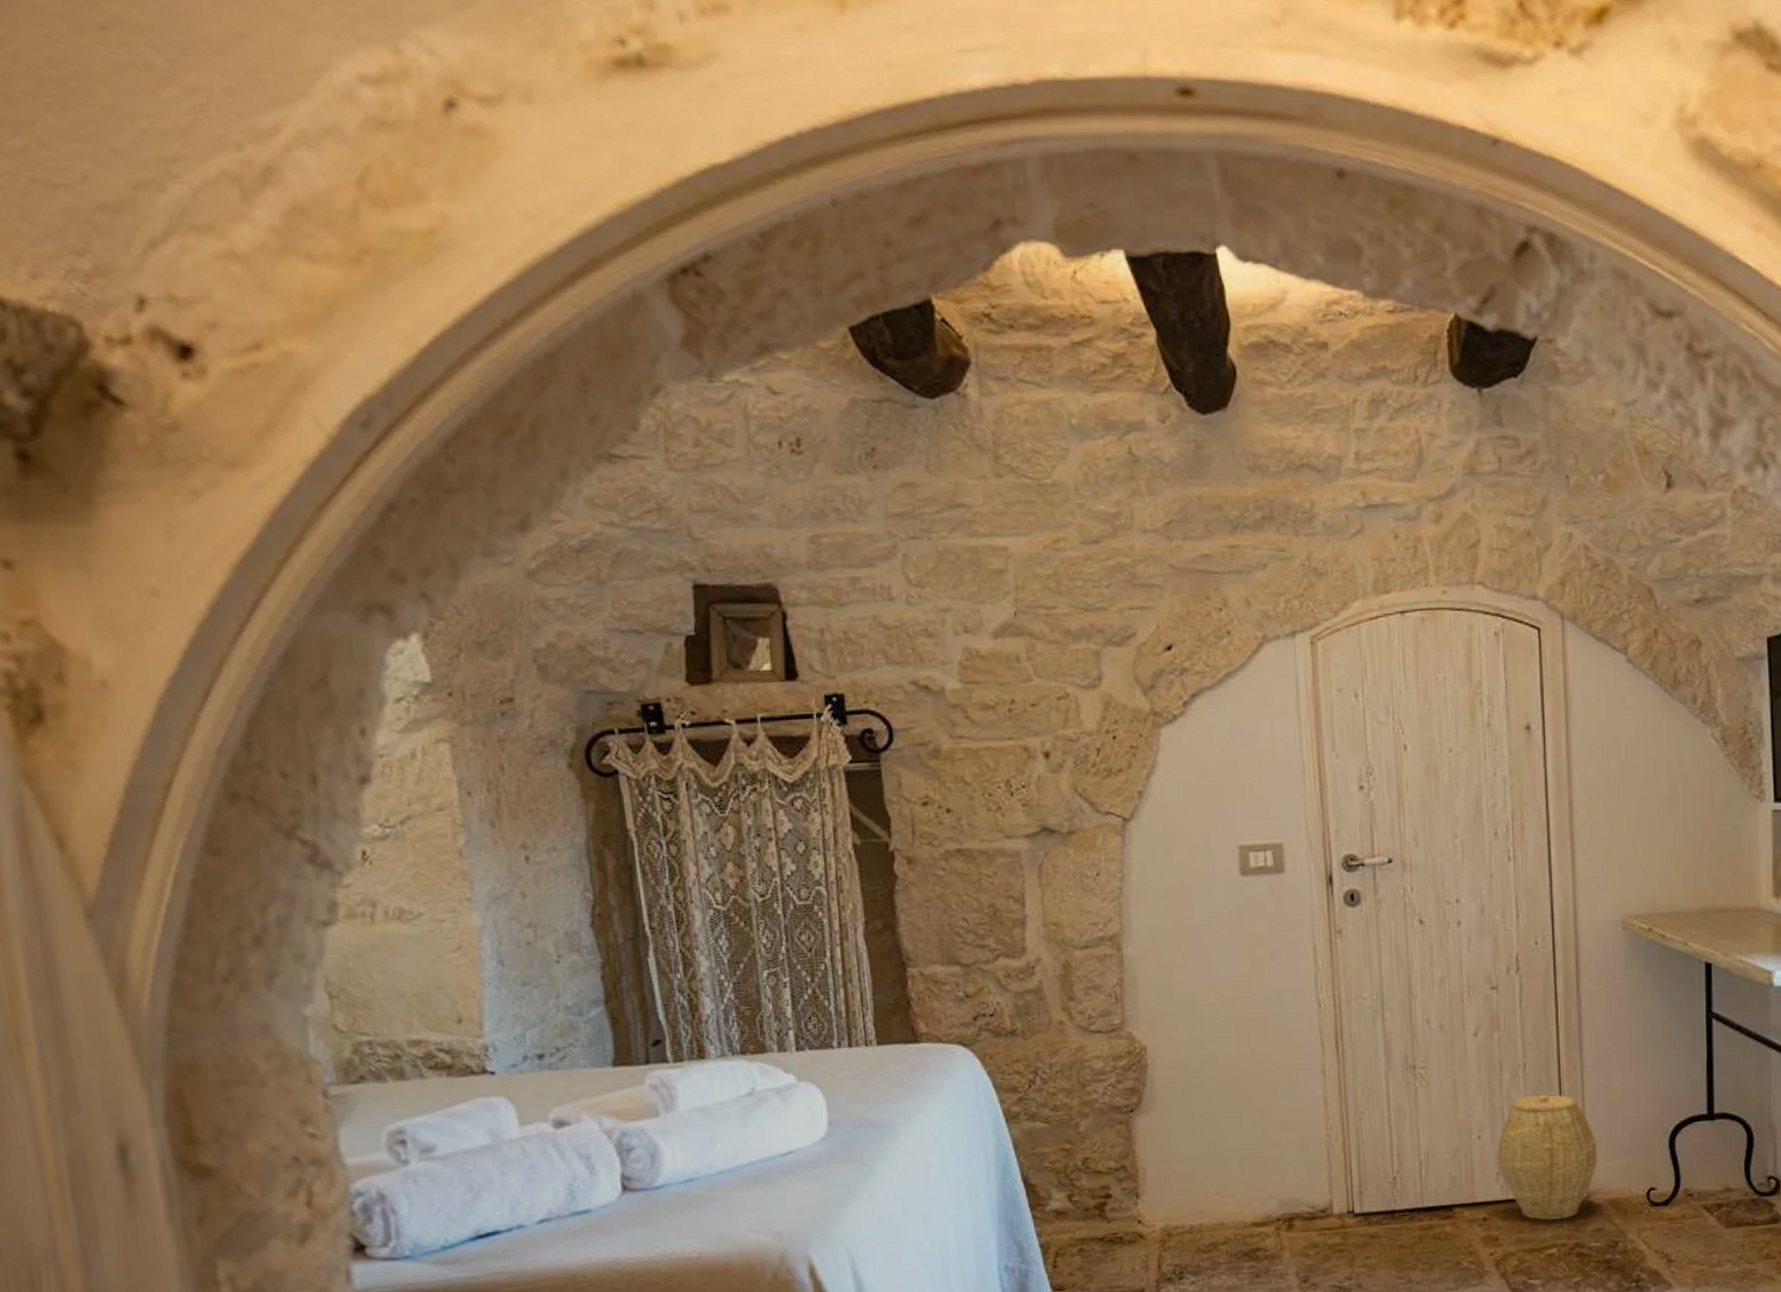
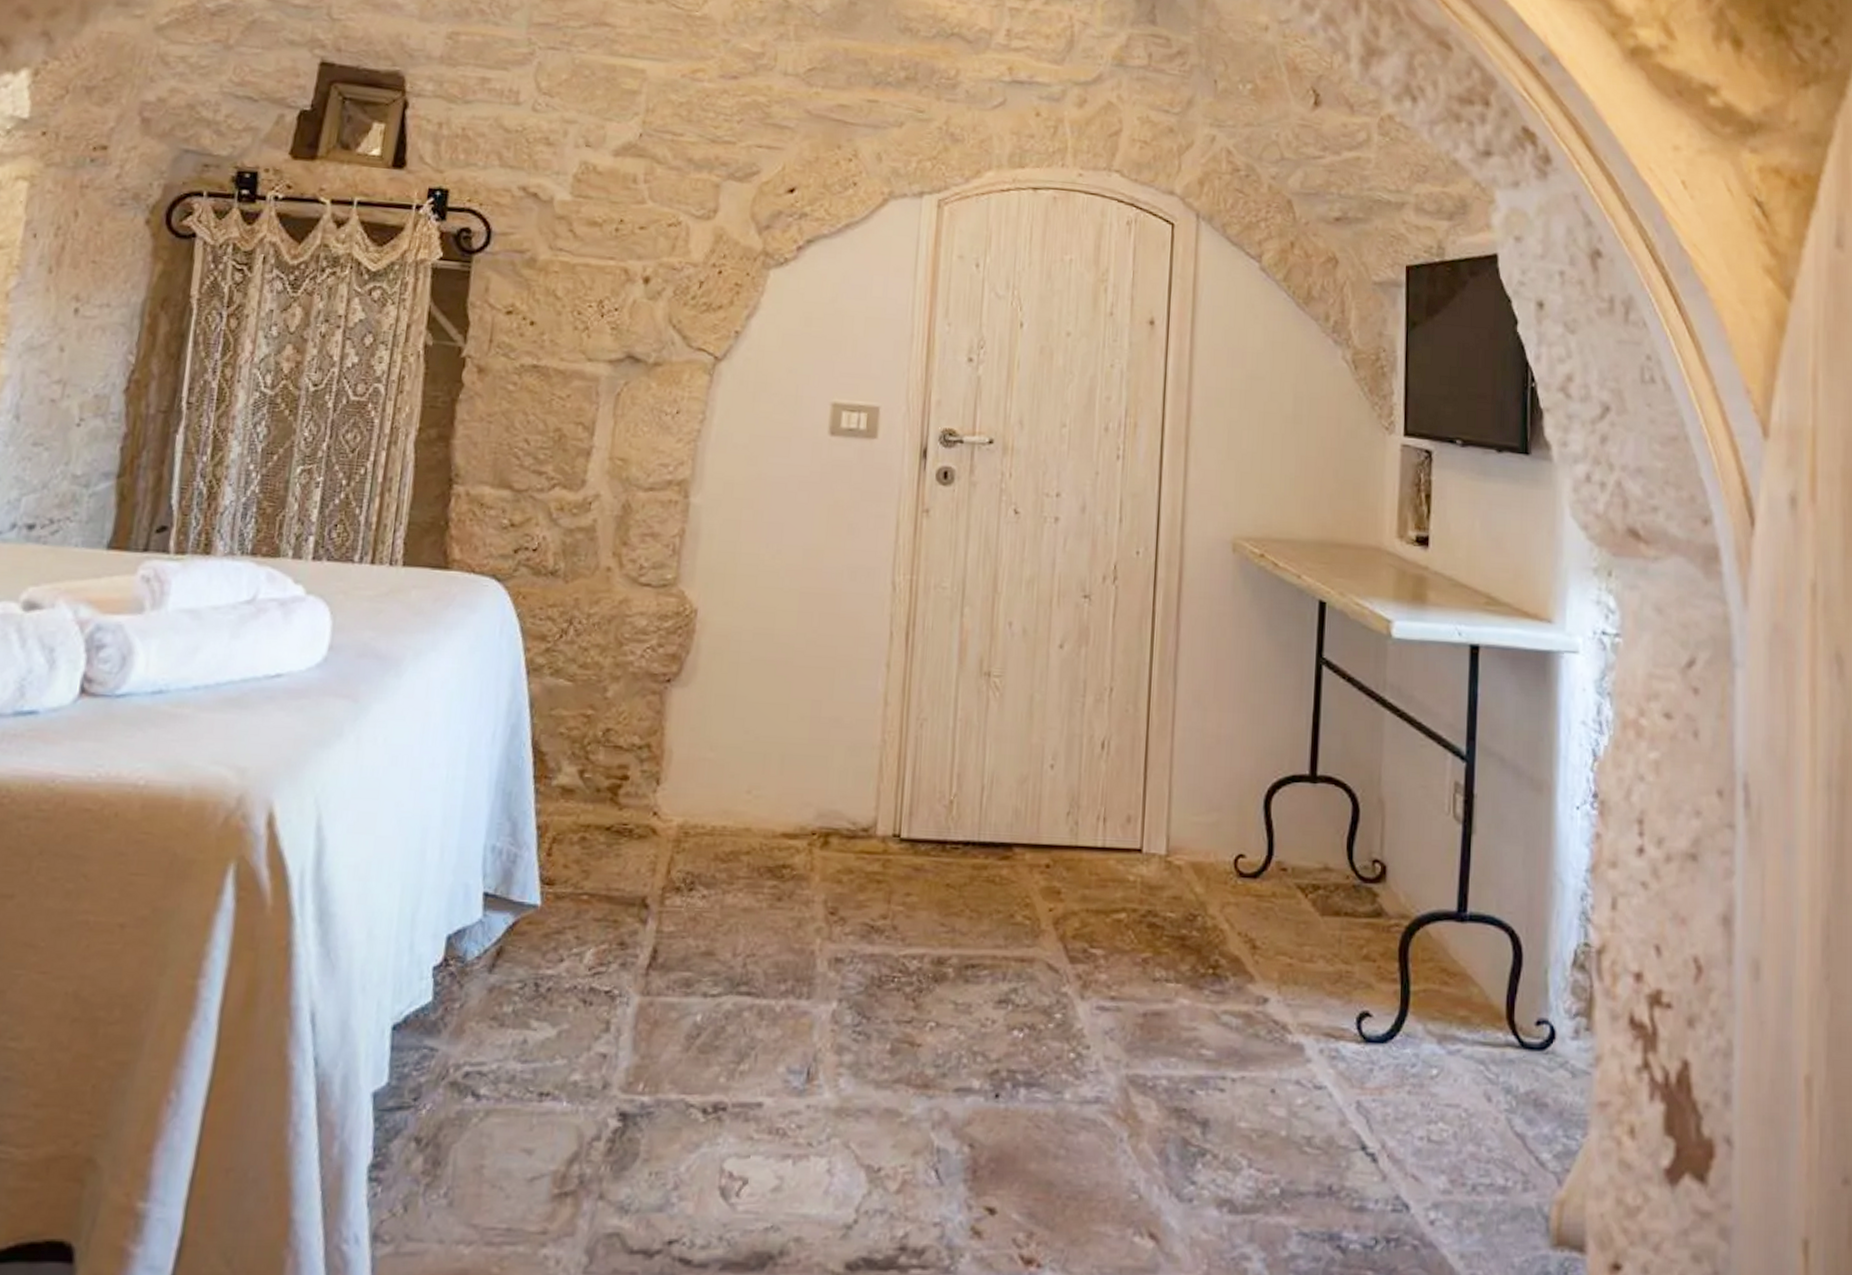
woven basket: present [1497,1094,1598,1221] -> none [1070,725,1184,879]

